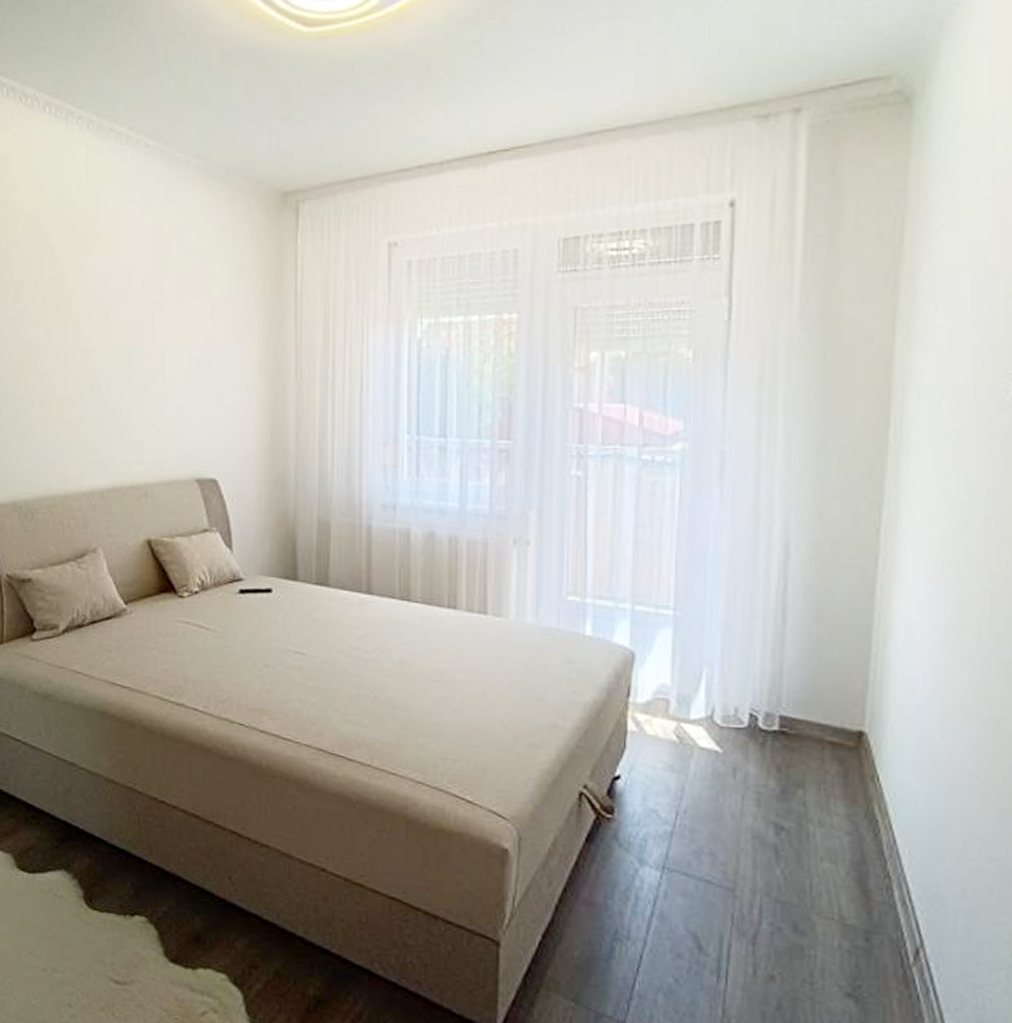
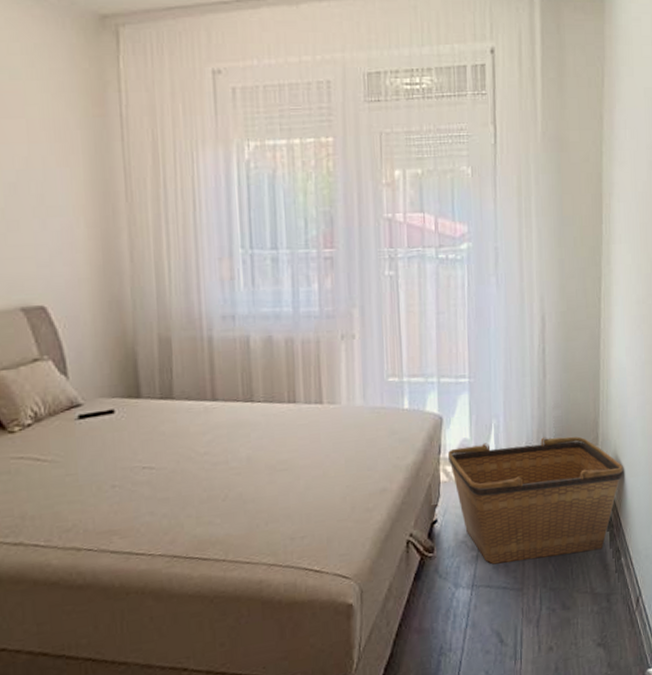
bicycle basket: none [640,693,903,868] -> present [448,436,623,565]

